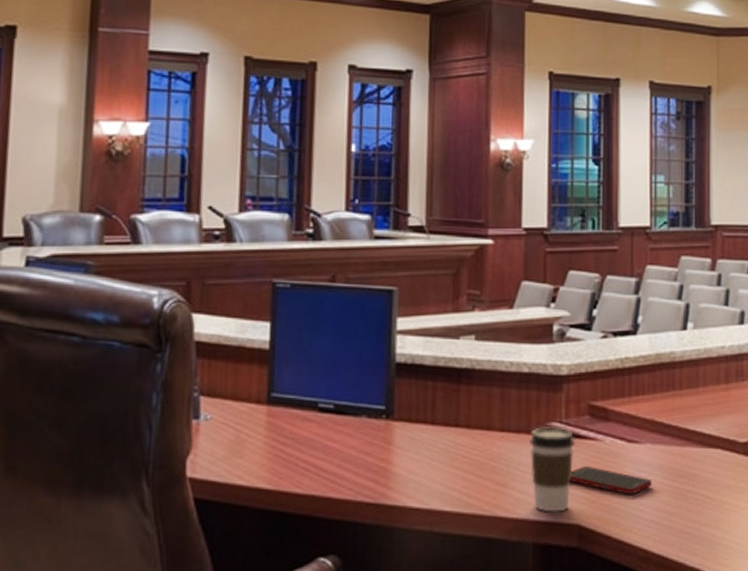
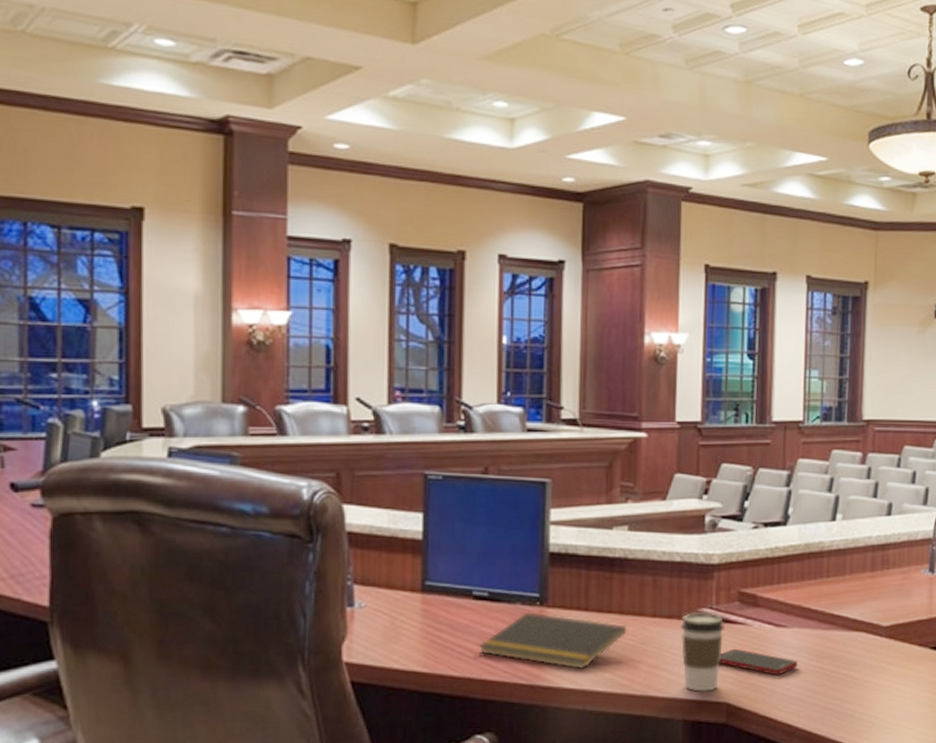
notepad: none [323,424,475,488] -> present [478,611,627,670]

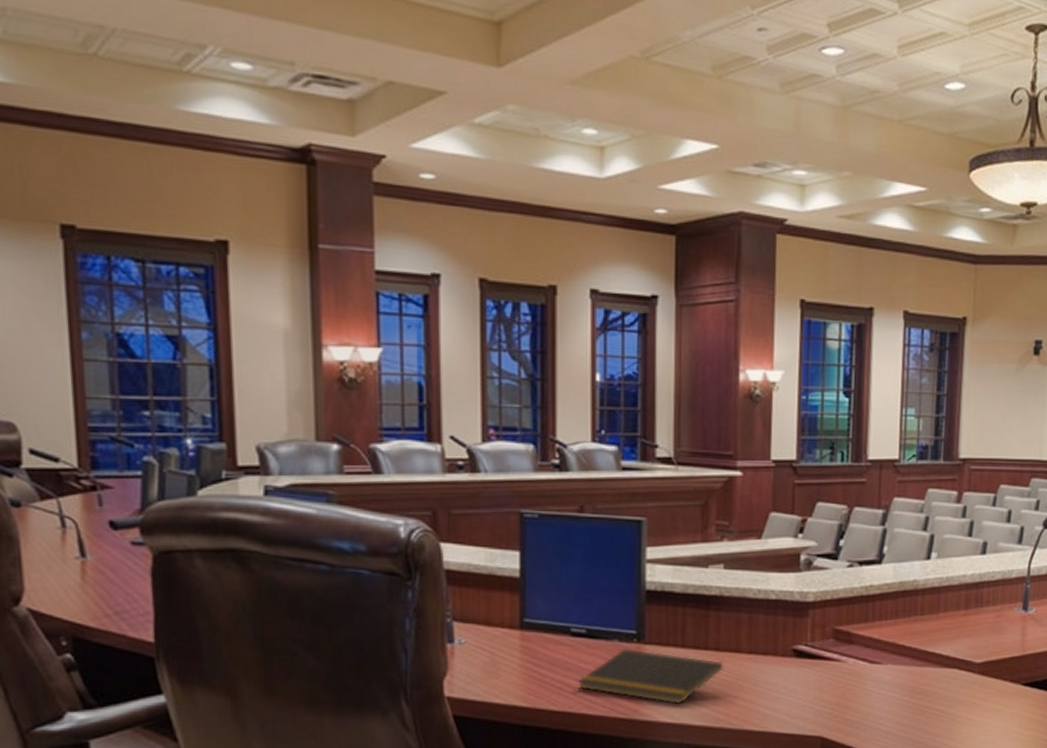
coffee cup: present [681,612,725,692] -> none [776,649,820,726]
cell phone: present [719,648,798,675] -> none [814,684,892,710]

